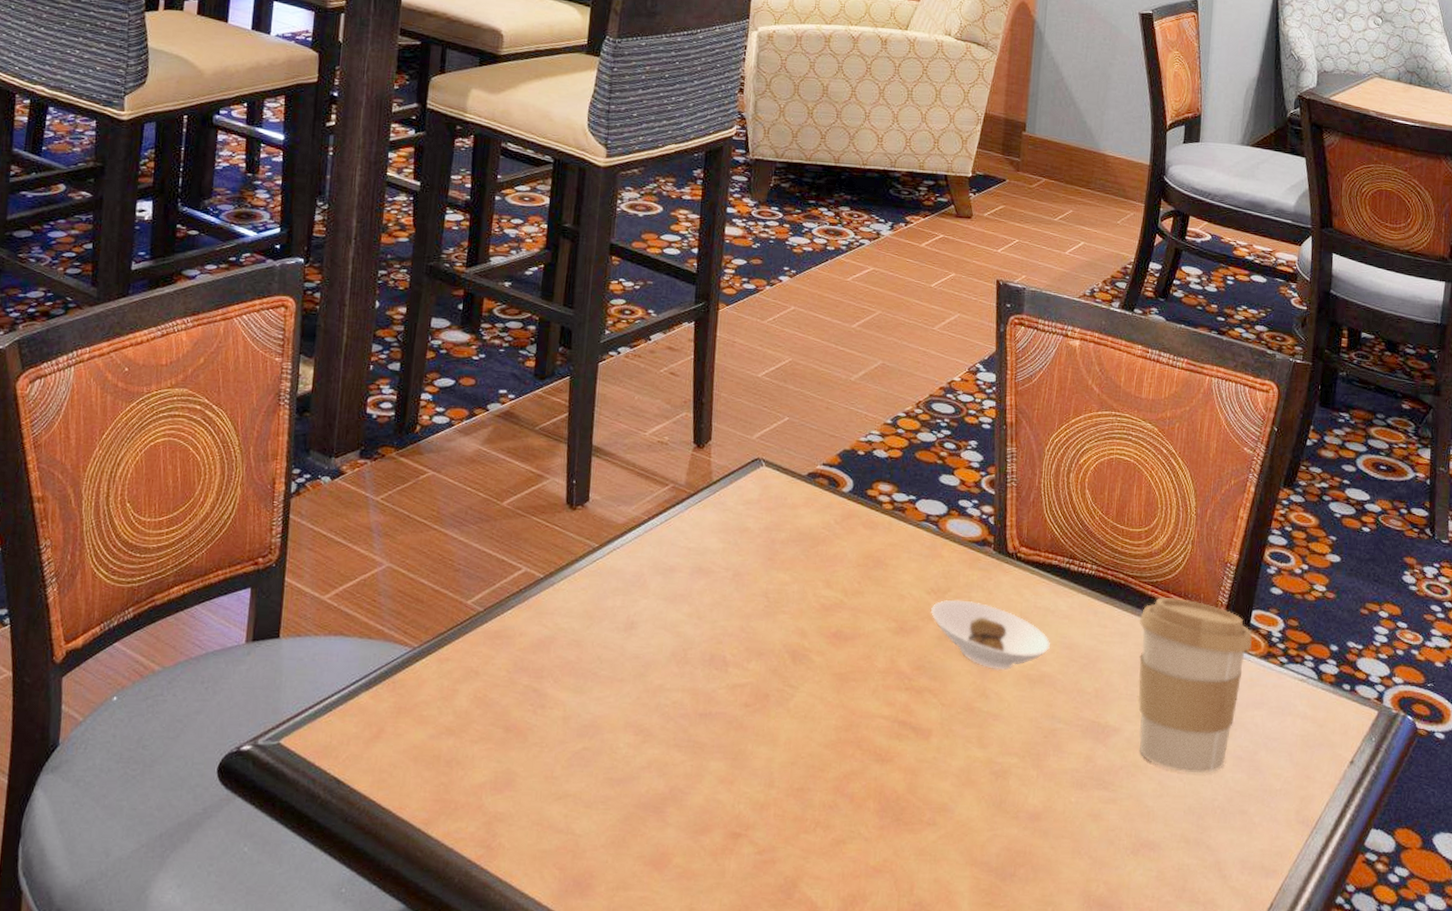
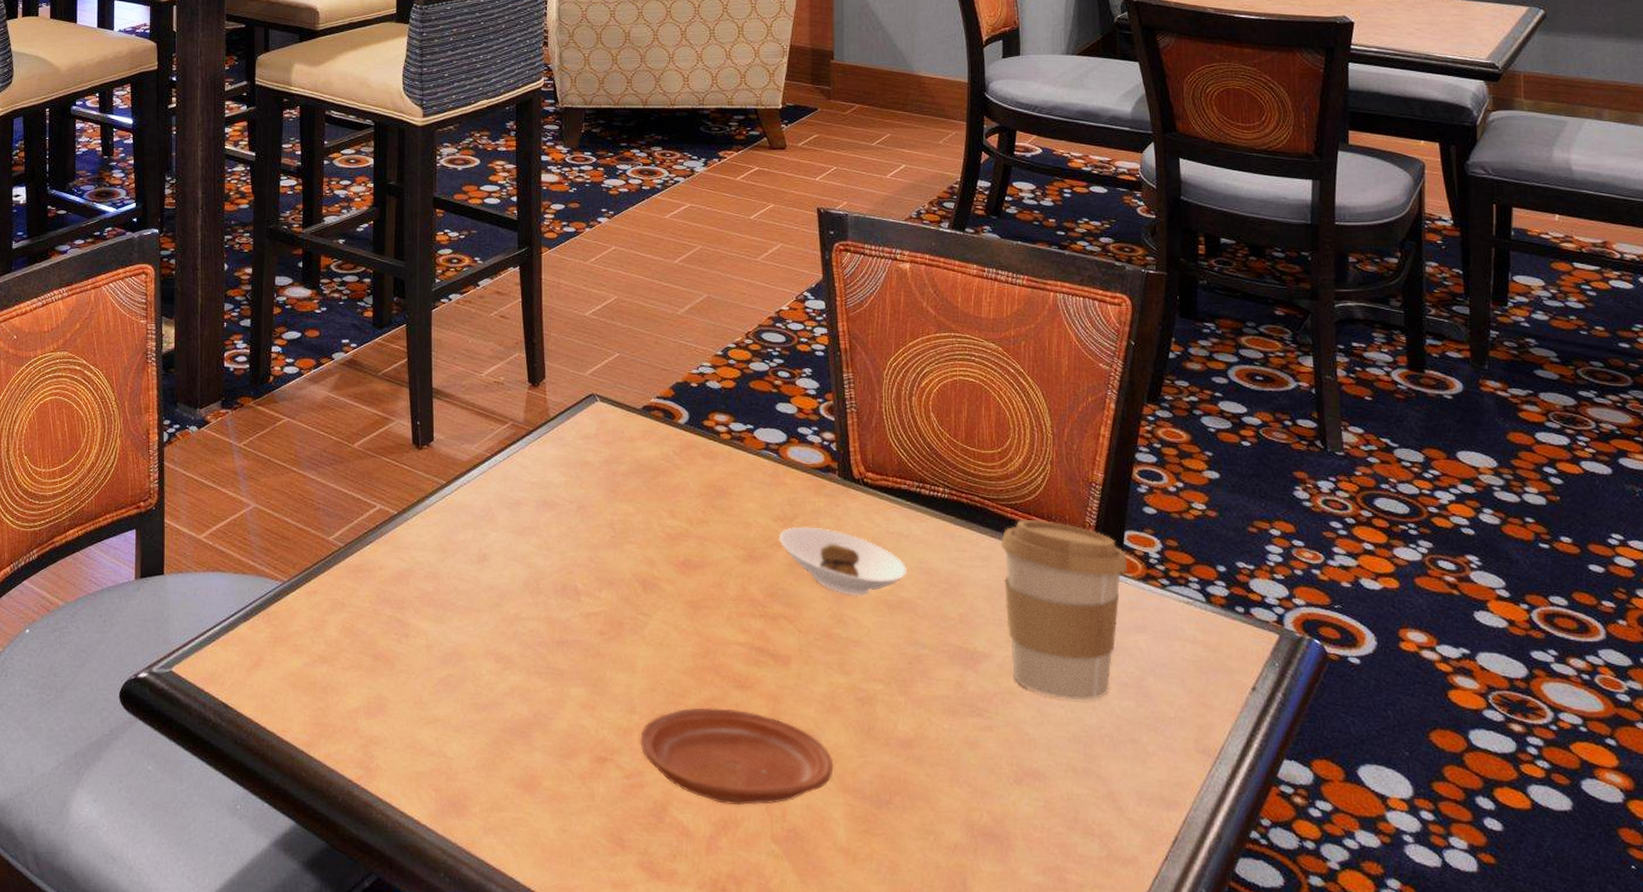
plate: none [776,781,964,881] -> present [640,707,834,806]

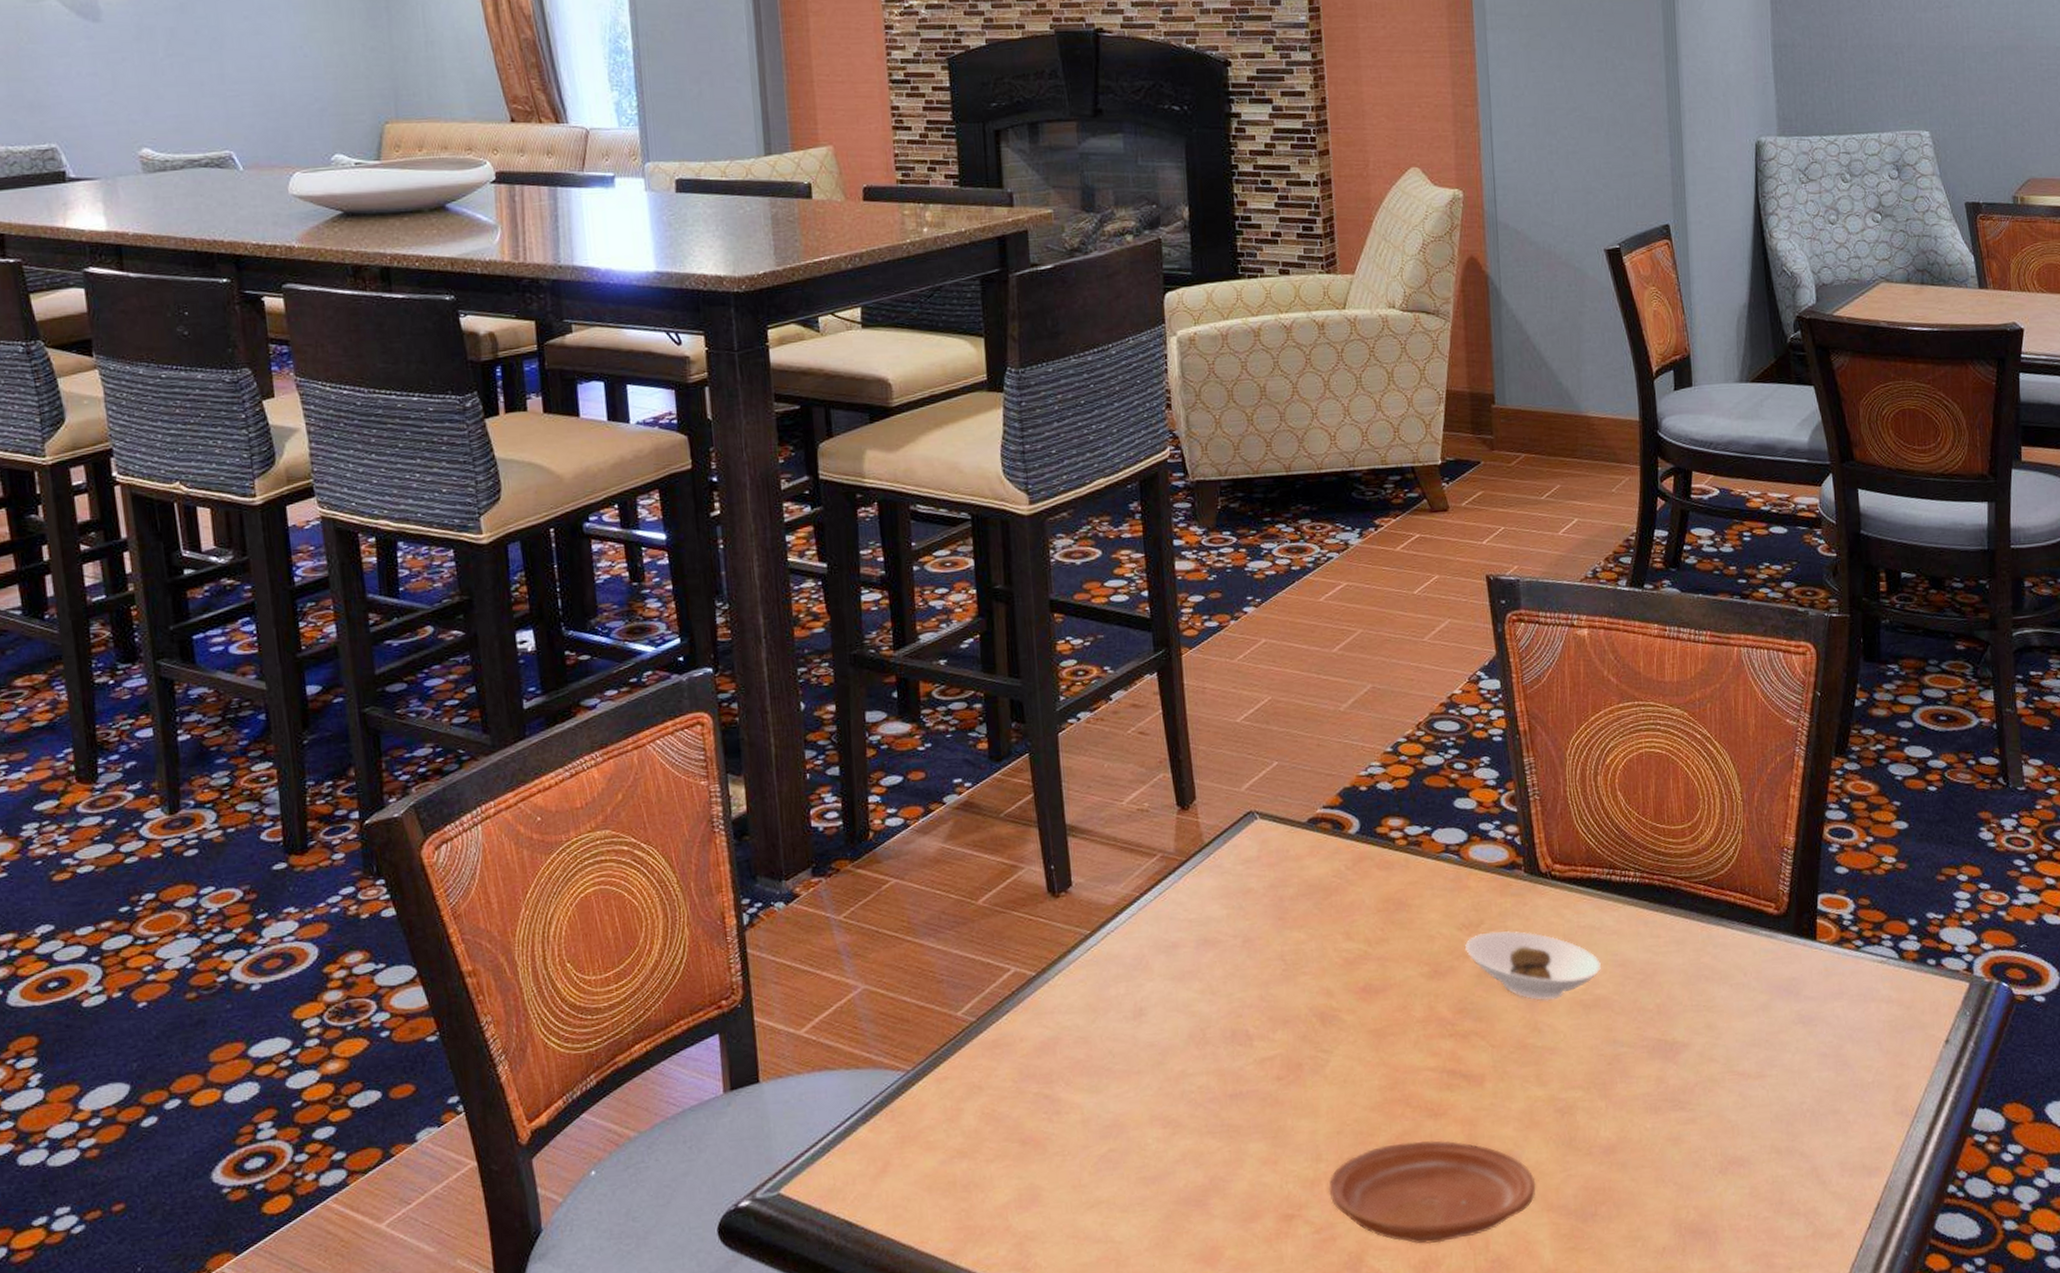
coffee cup: present [1000,519,1128,701] -> none [1694,893,1822,1080]

